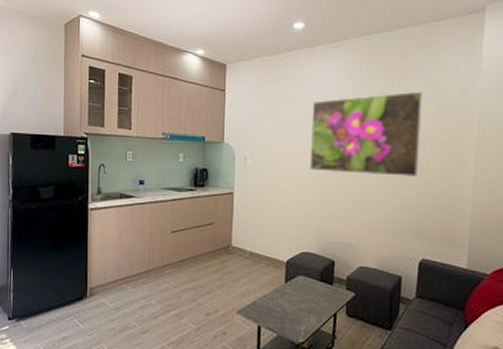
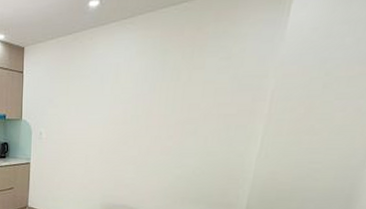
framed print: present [309,91,423,178] -> none [98,63,216,149]

